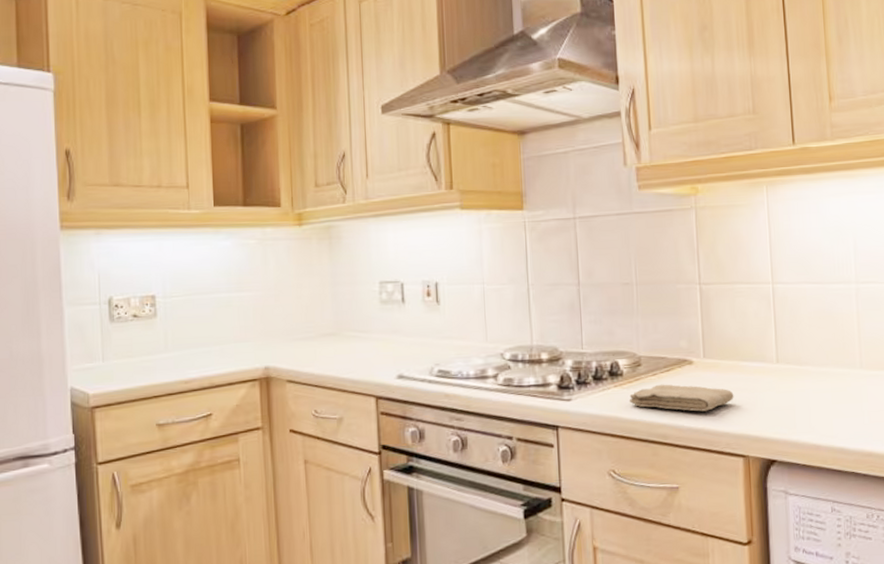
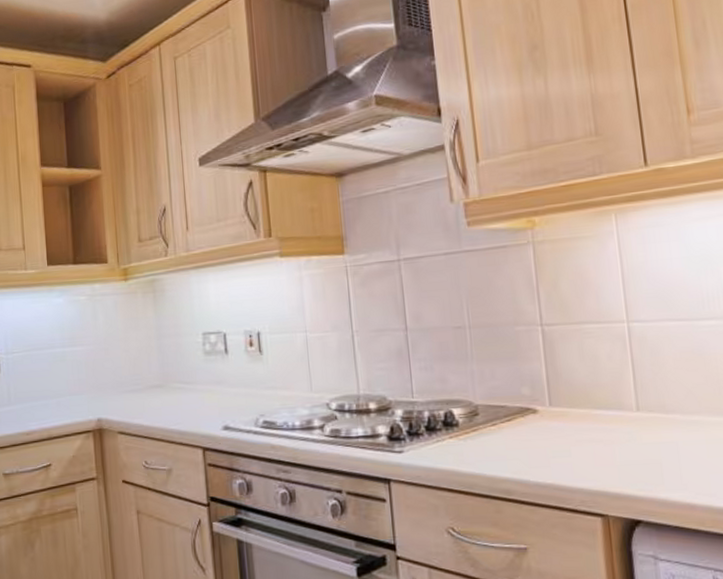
washcloth: present [629,384,734,412] -> none [467,435,588,465]

